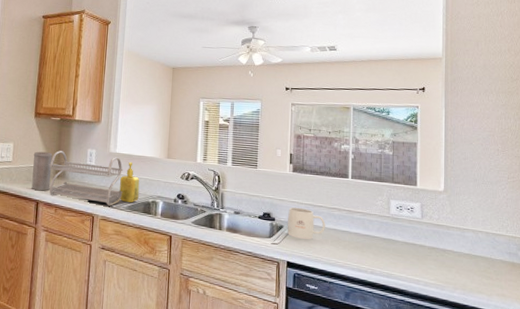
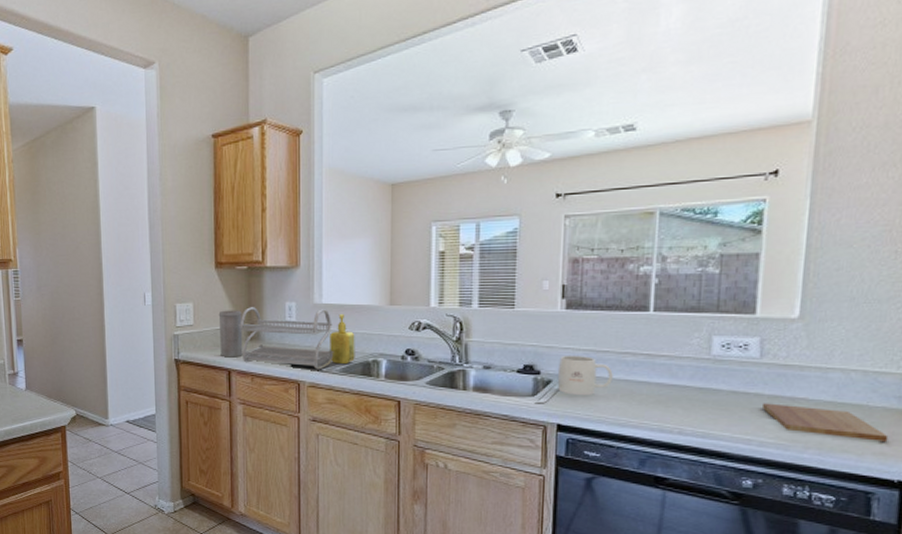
cutting board: none [426,253,506,286] -> present [763,403,889,442]

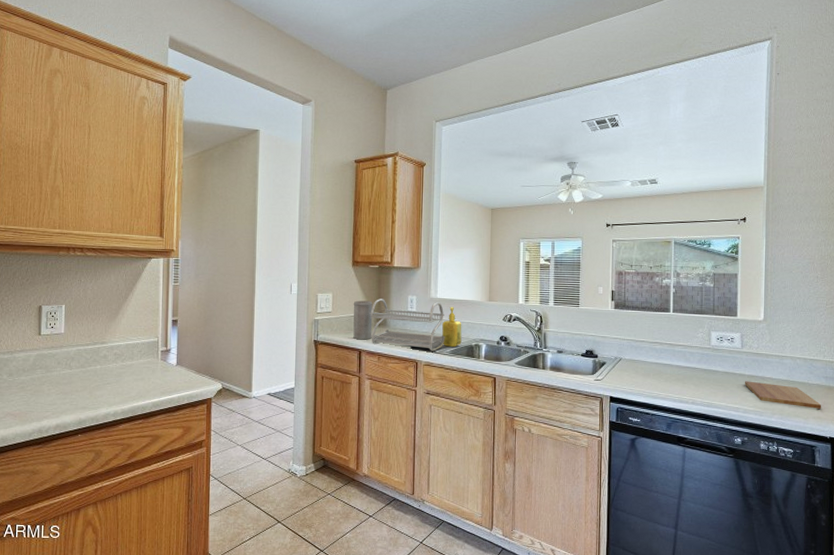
mug: present [557,355,613,396] -> none [609,343,647,375]

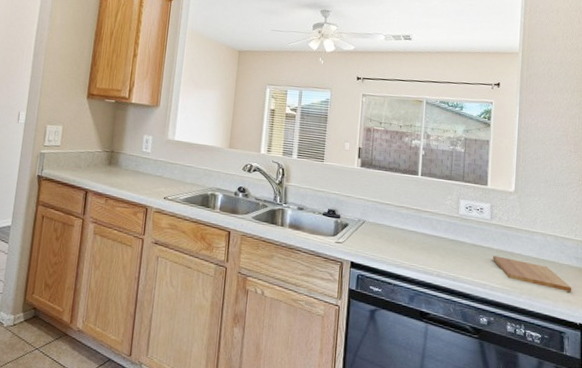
canister: present [353,300,373,340] -> none [80,136,105,180]
dish rack: present [369,299,445,352] -> none [100,136,181,198]
soap dispenser: present [442,306,462,348] -> none [176,150,199,195]

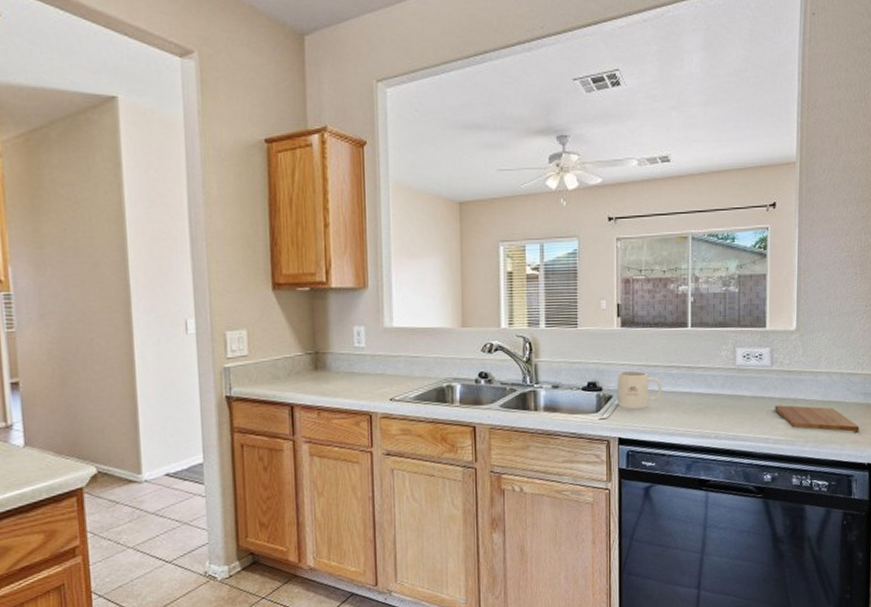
mug: none [352,204,392,240] -> present [616,370,662,410]

